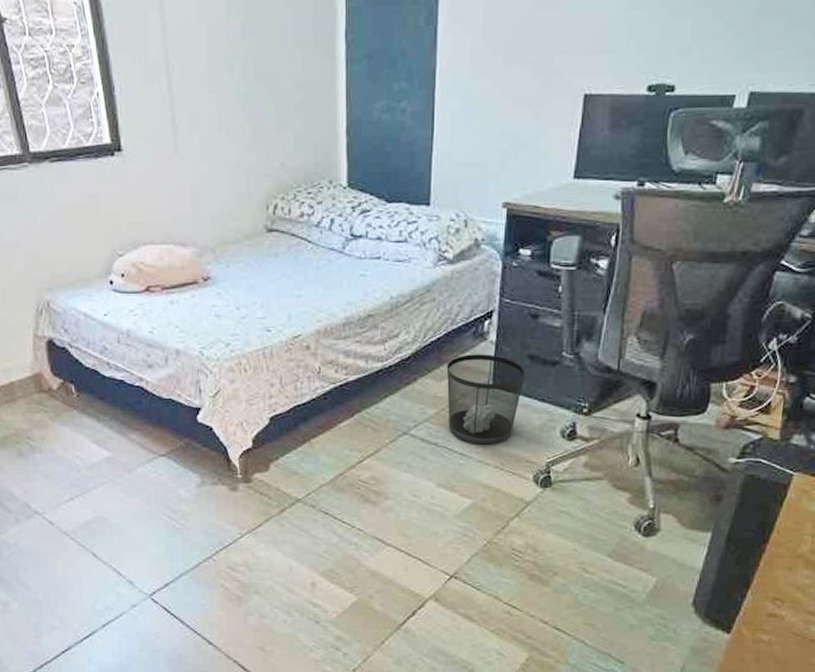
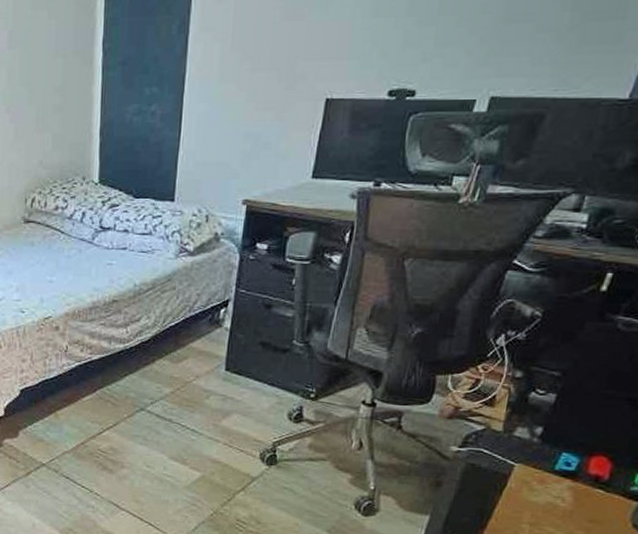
waste bin: present [446,354,525,445] -> none [182,339,257,424]

